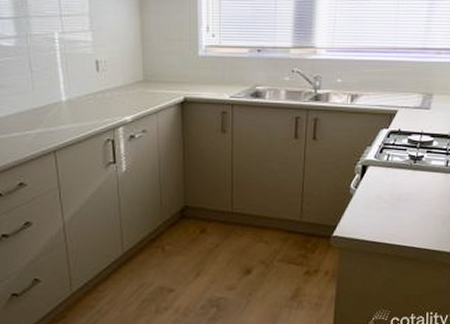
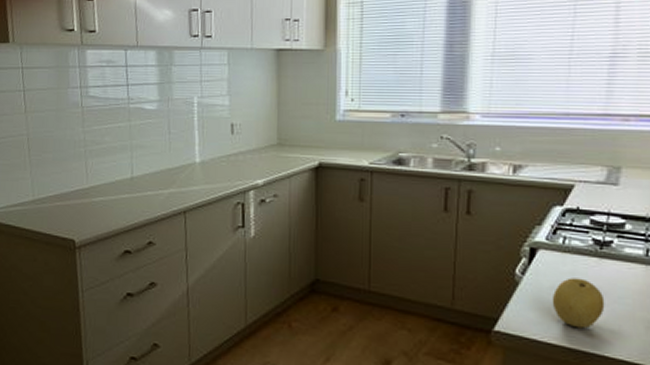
fruit: none [377,188,415,228] -> present [552,278,605,329]

